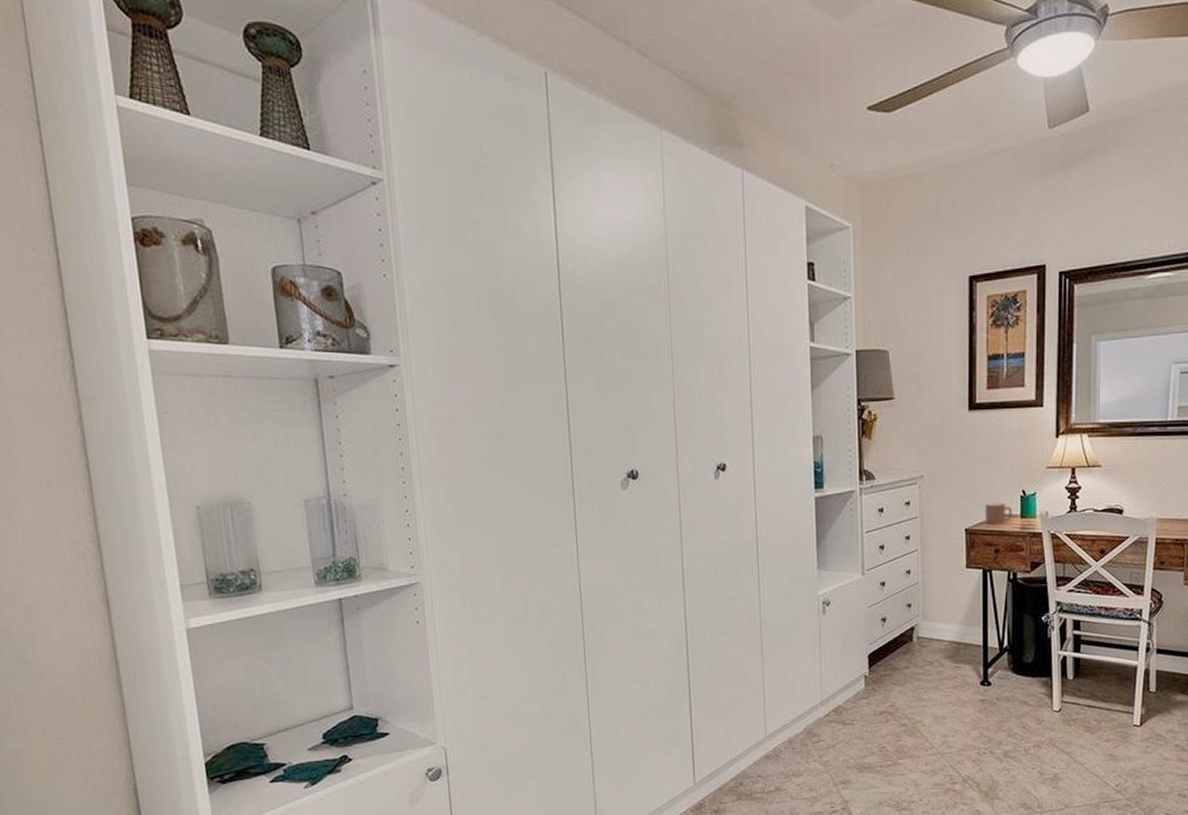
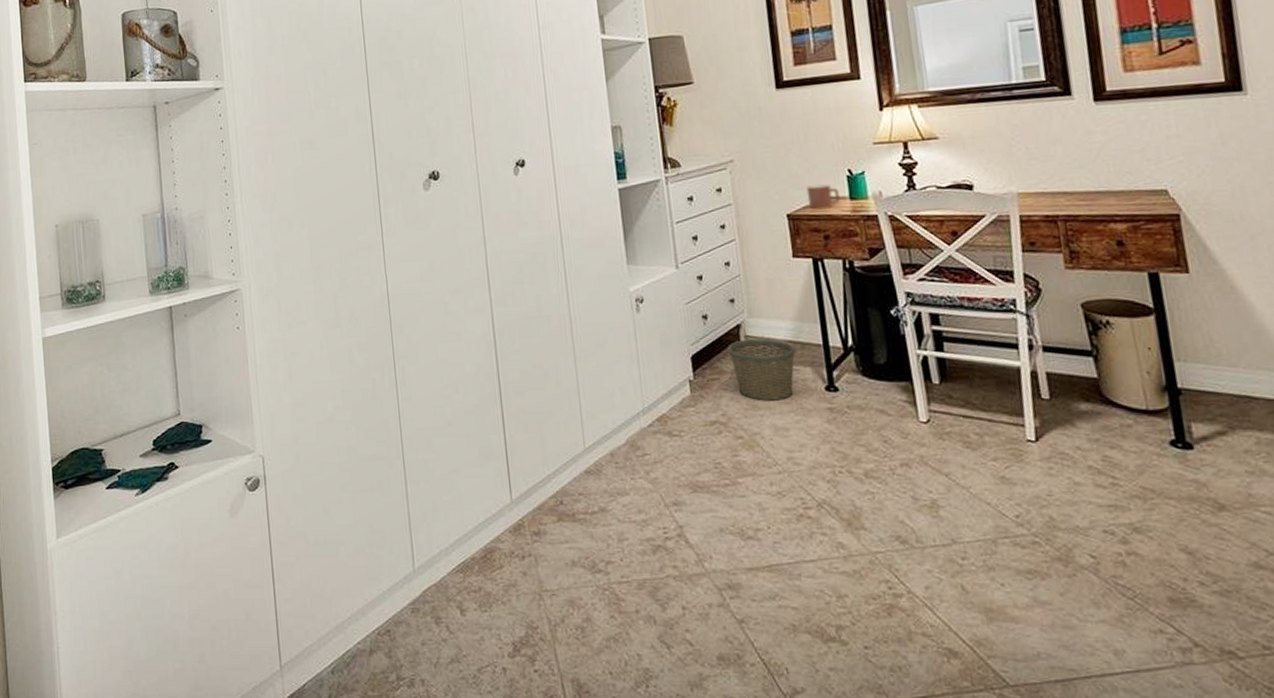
basket: none [901,639,959,694] -> present [727,338,796,401]

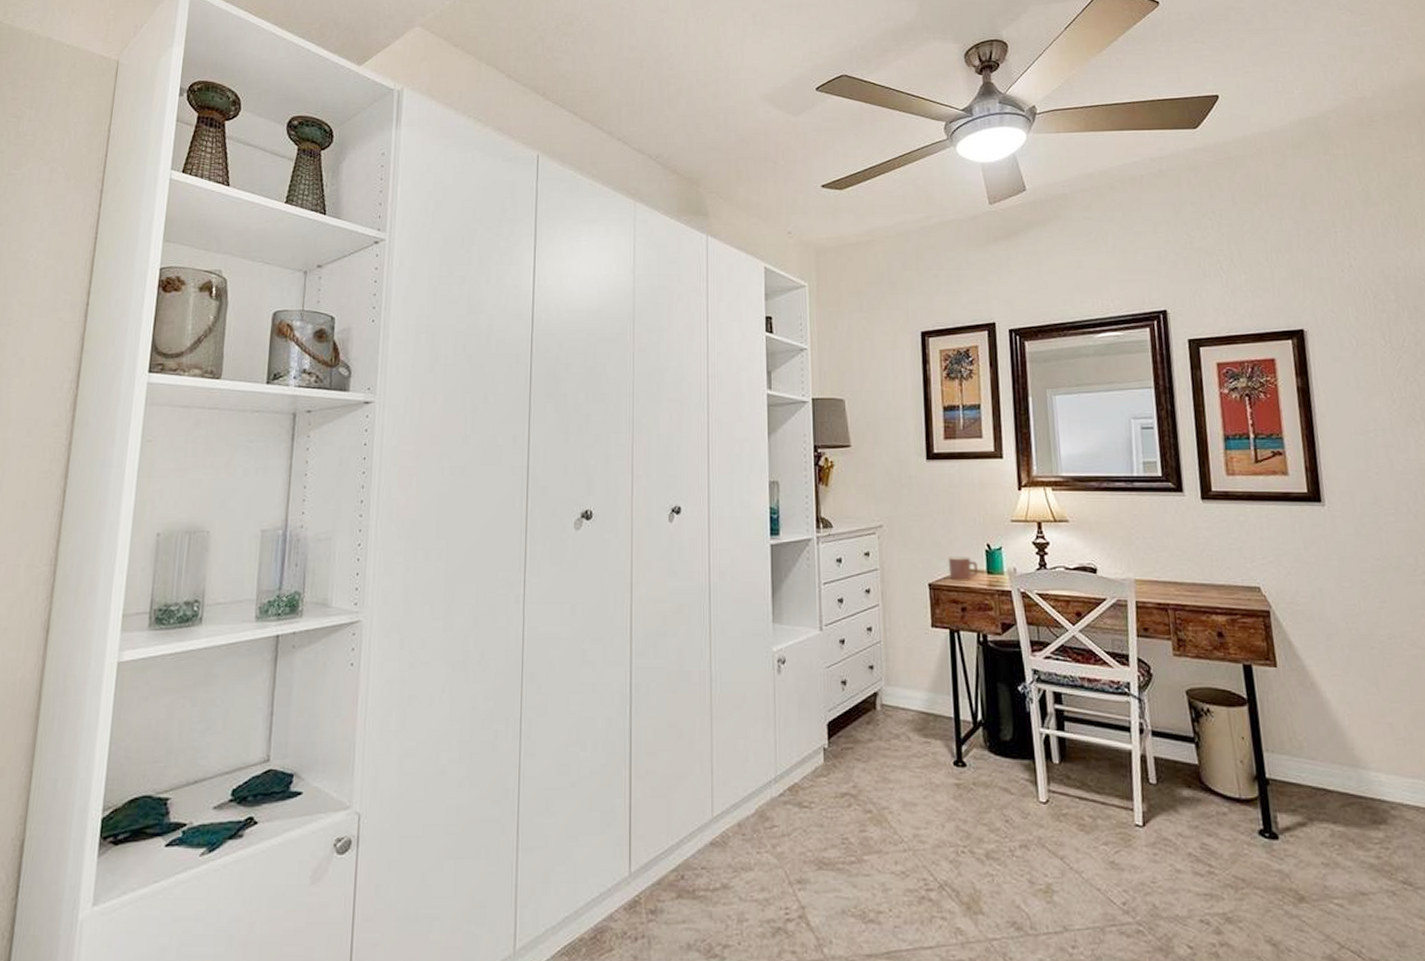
basket: present [727,338,796,401] -> none [863,708,928,774]

